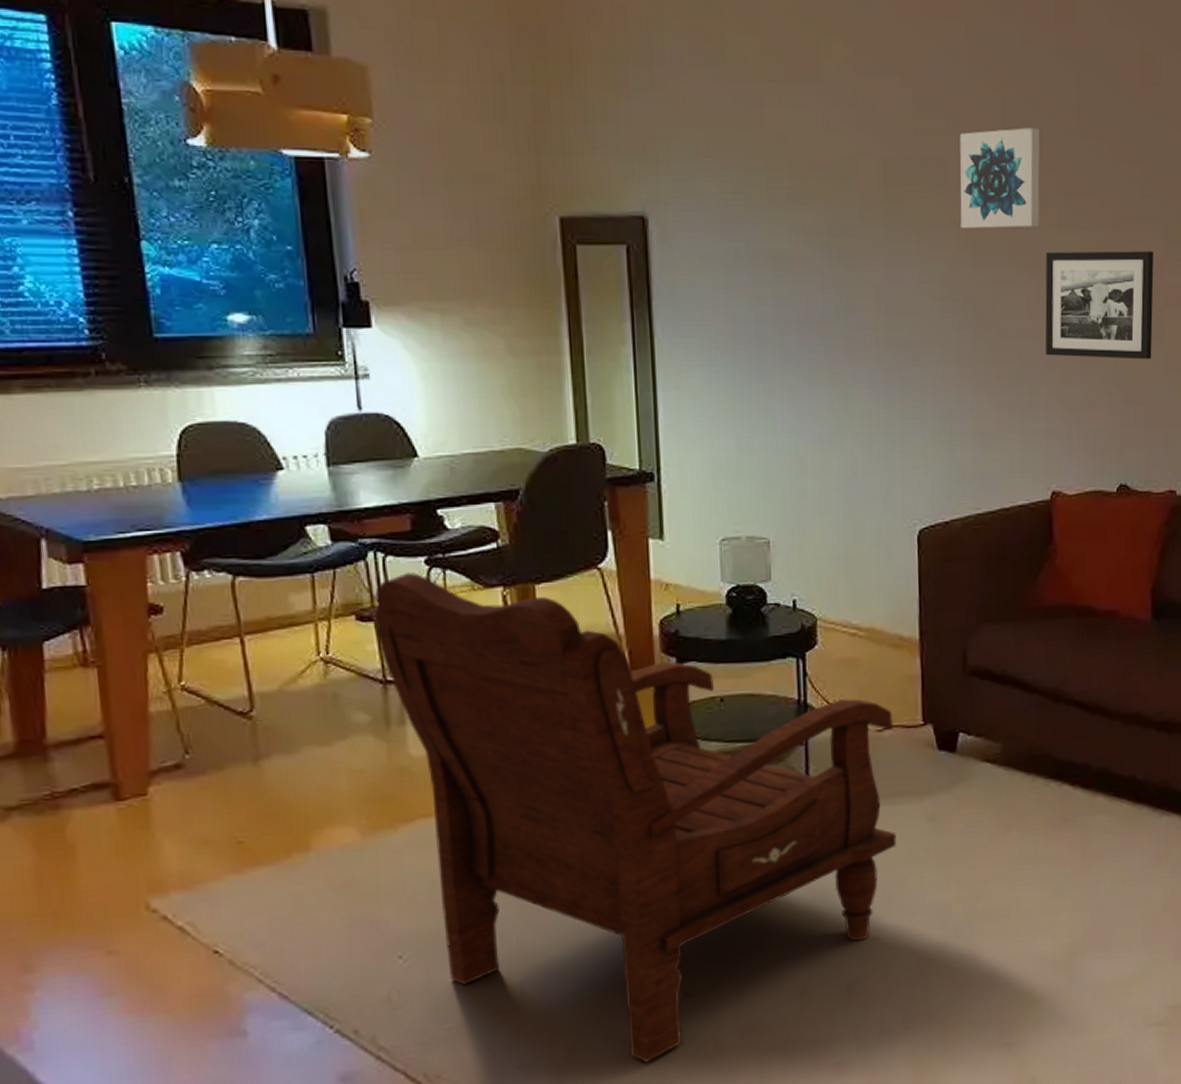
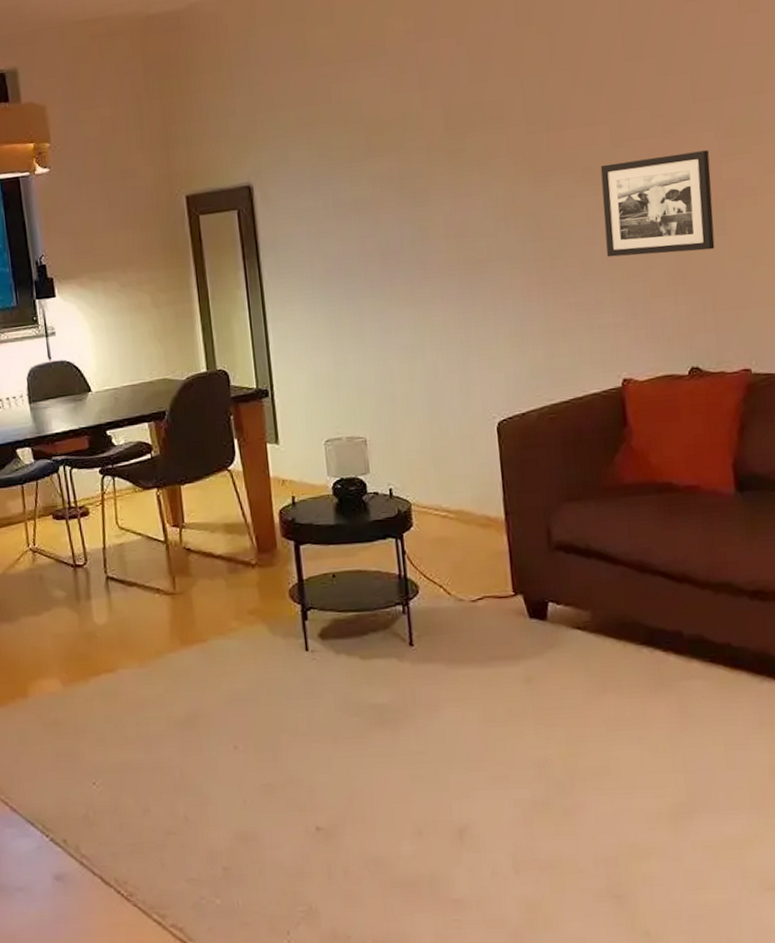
armchair: present [373,571,897,1063] -> none [65,480,496,885]
wall art: present [960,128,1040,229] -> none [512,59,593,157]

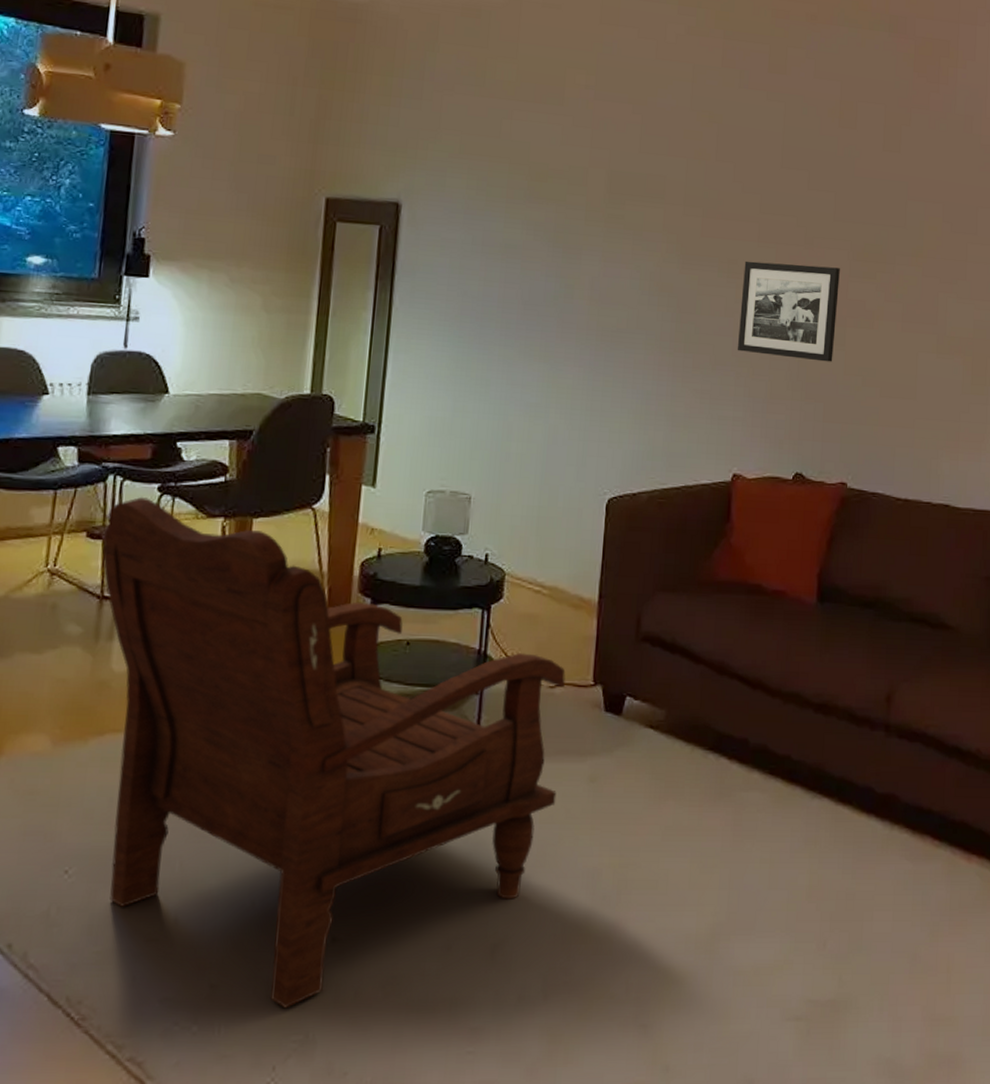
armchair: none [65,480,496,885] -> present [102,496,566,1009]

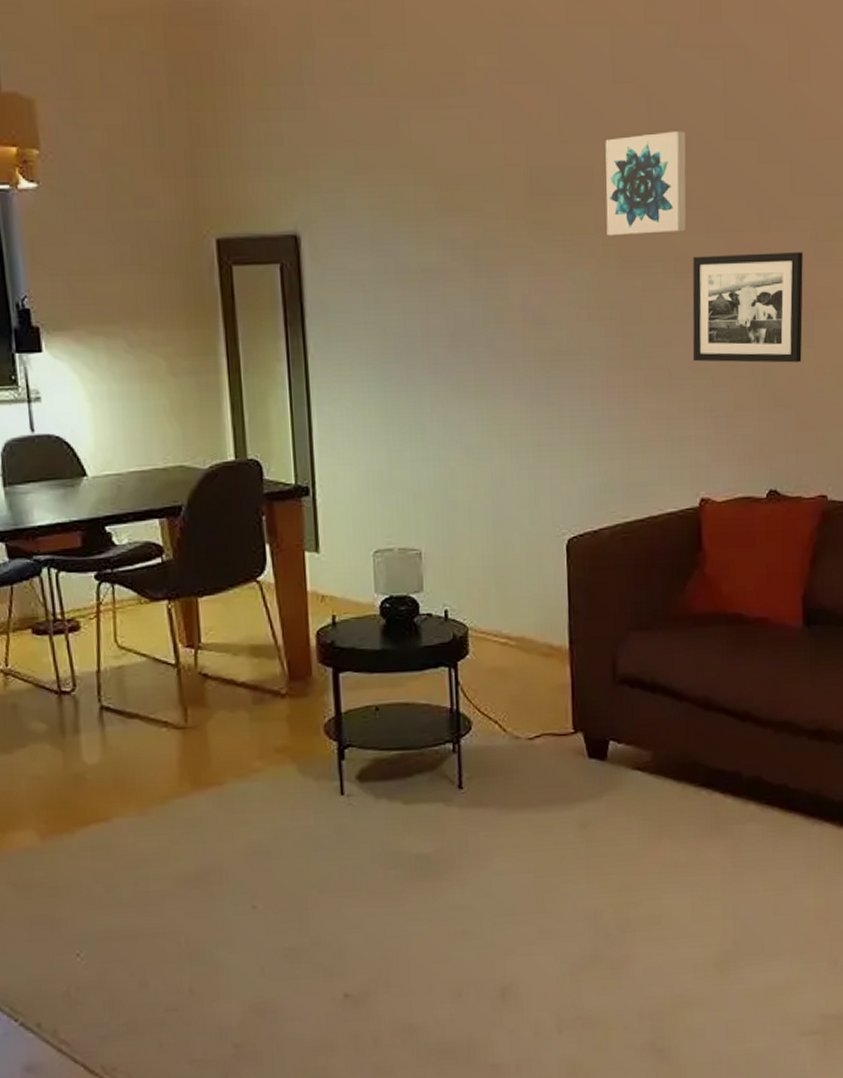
armchair: present [102,496,566,1009] -> none [48,586,549,1061]
wall art: none [672,155,747,239] -> present [605,131,687,236]

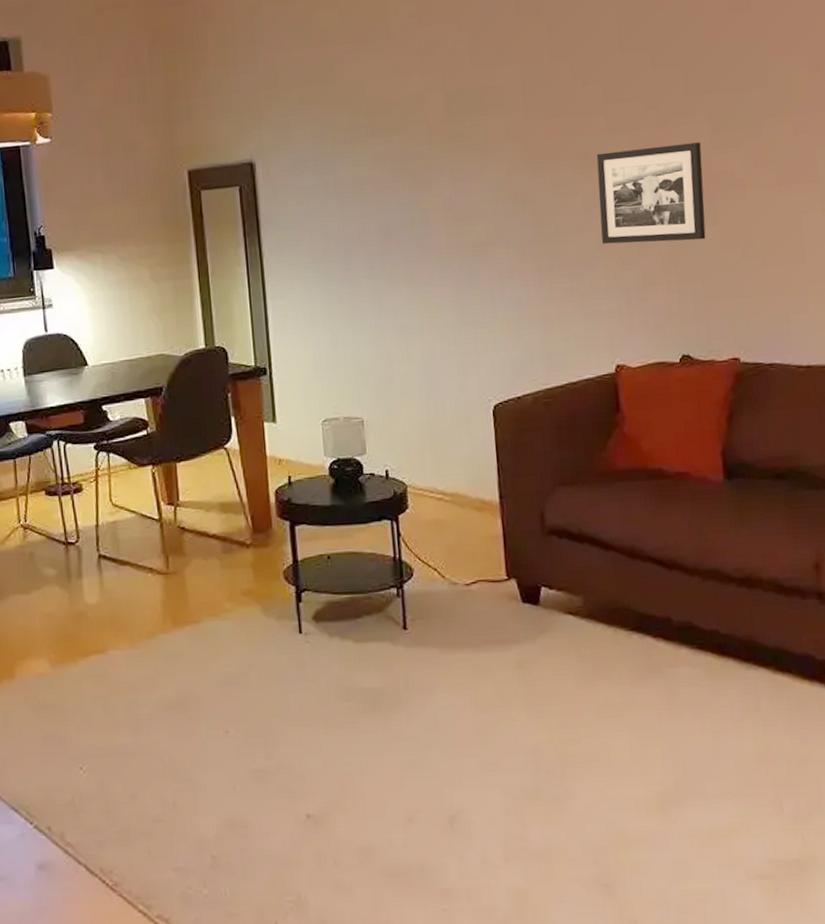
wall art: present [605,131,687,236] -> none [511,49,589,143]

